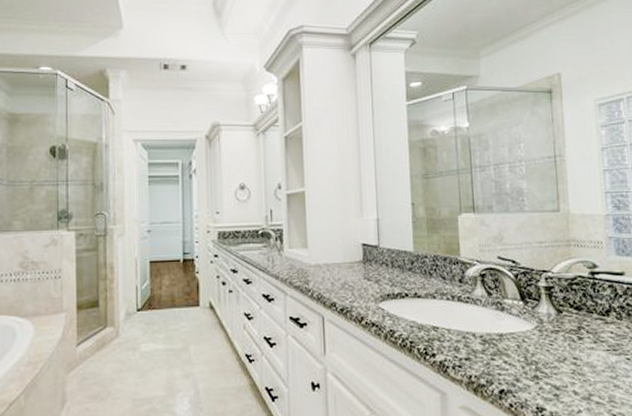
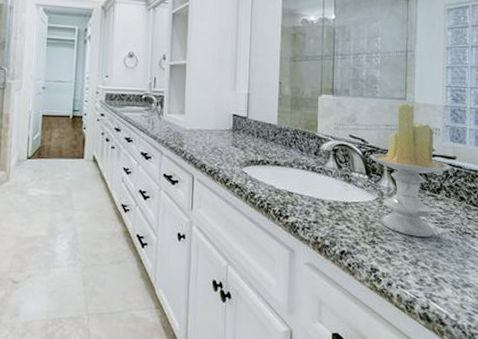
candle: none [523,216,621,368] -> present [370,103,452,238]

